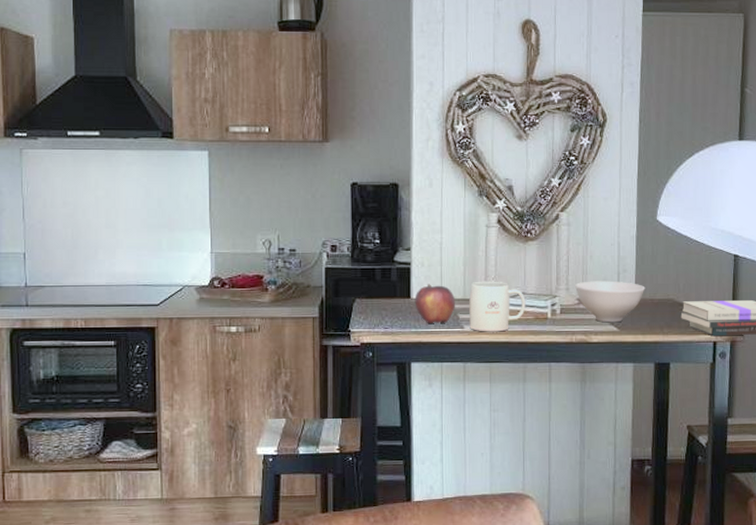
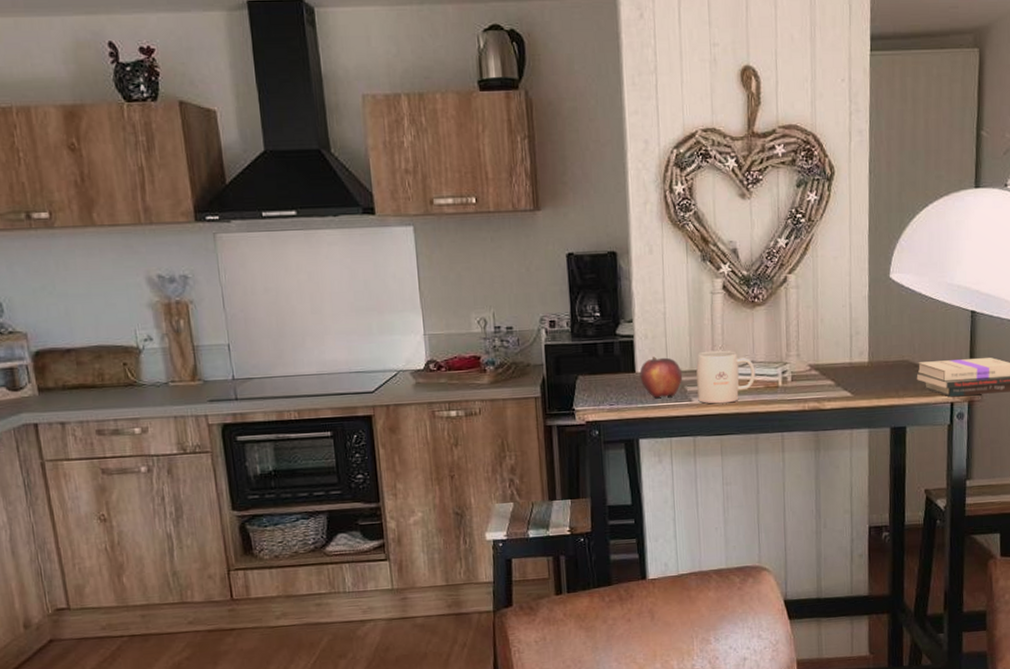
bowl: present [575,281,645,323] -> none [806,344,879,388]

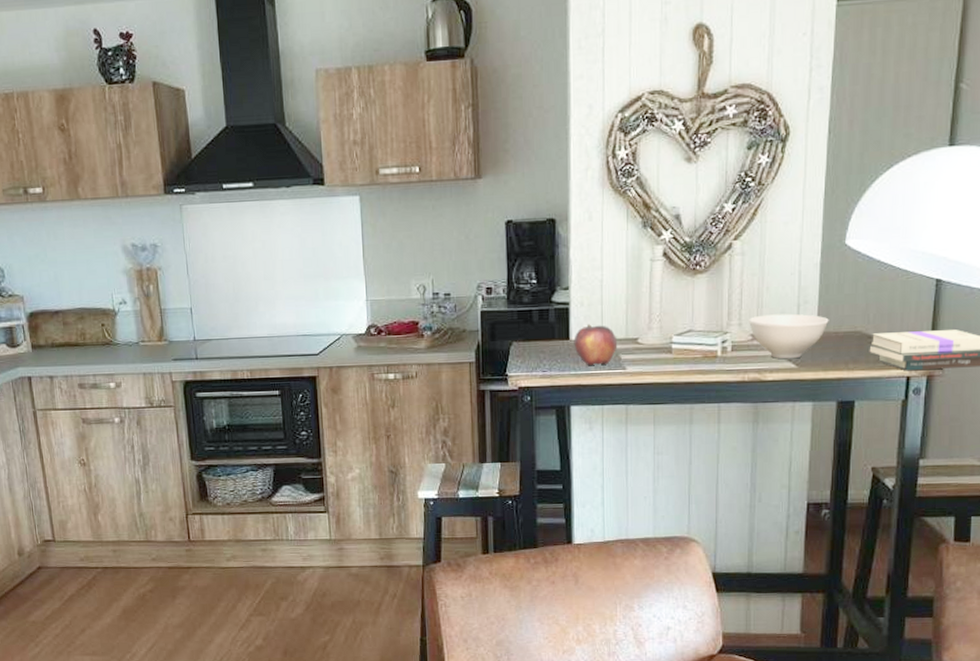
mug: present [696,350,756,404] -> none [632,318,693,373]
bowl: none [806,344,879,388] -> present [749,313,829,359]

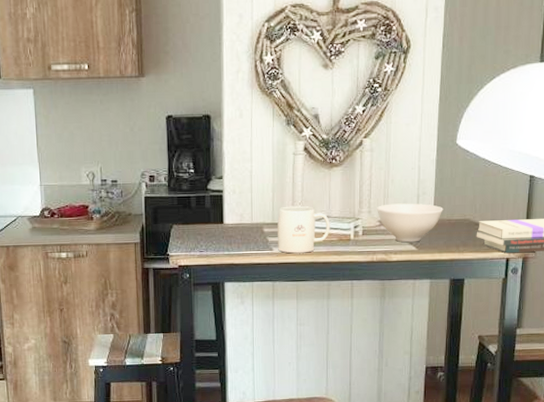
fruit: present [574,324,618,366] -> none [227,210,265,247]
mug: none [632,318,693,373] -> present [277,205,330,254]

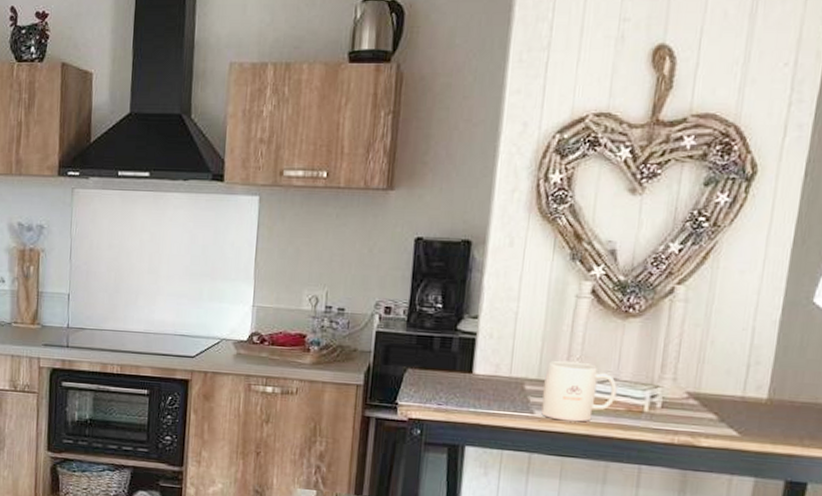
bowl: present [377,203,443,243] -> none [685,371,785,426]

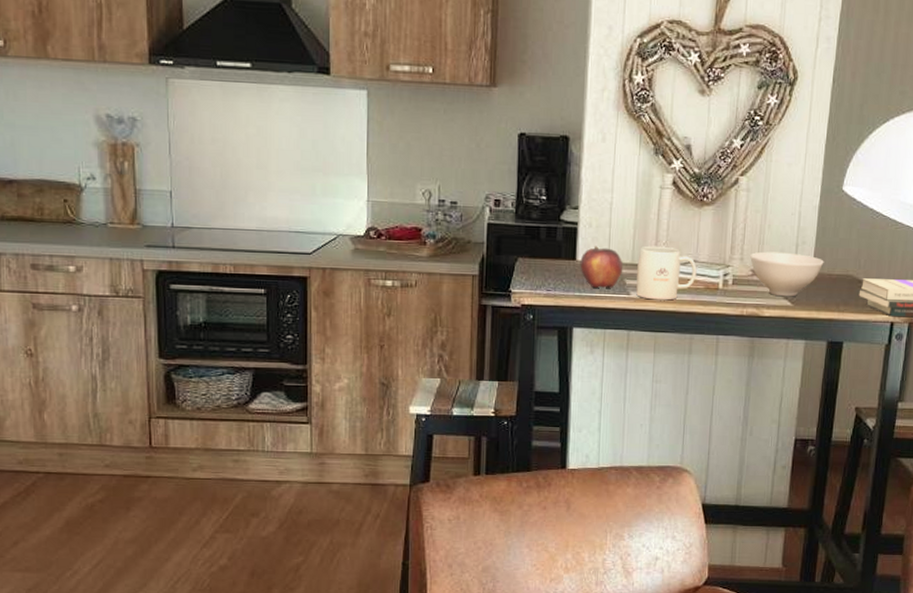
fruit: none [476,359,528,405] -> present [580,246,624,289]
bowl: none [685,371,785,426] -> present [750,251,824,297]

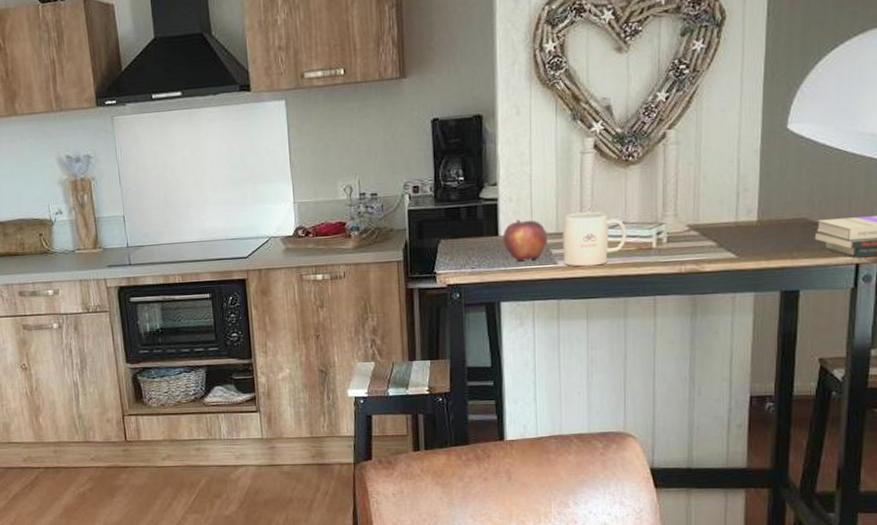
bowl: present [750,251,824,297] -> none [685,202,771,250]

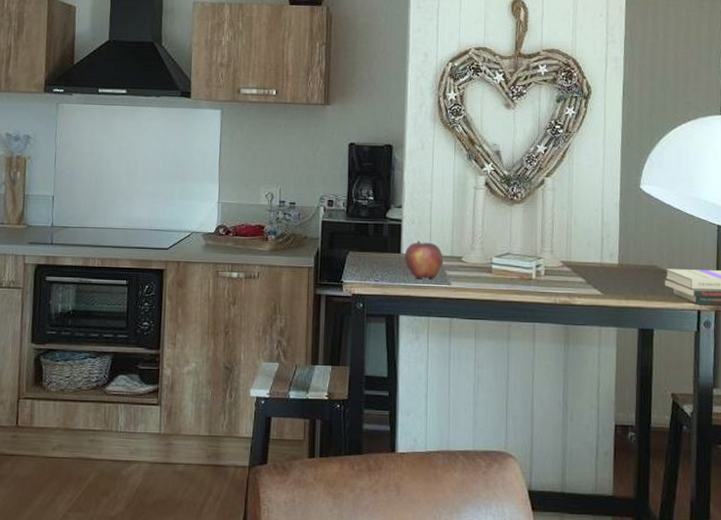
mug: present [563,211,627,267] -> none [456,240,511,290]

